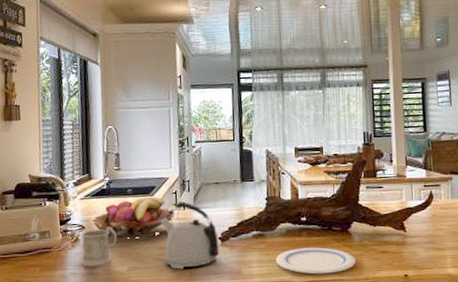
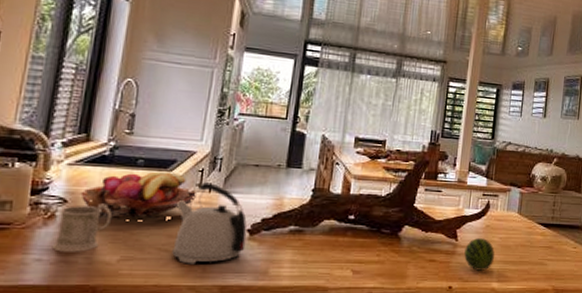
plate: present [275,247,356,274] -> none [311,250,401,280]
fruit: none [414,227,446,258] -> present [464,238,495,271]

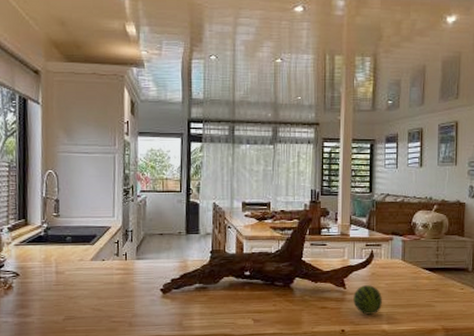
mug: present [51,203,113,252] -> none [13,275,54,315]
fruit basket: present [80,171,197,220] -> none [28,245,116,287]
kettle: present [172,182,247,264] -> none [101,252,161,320]

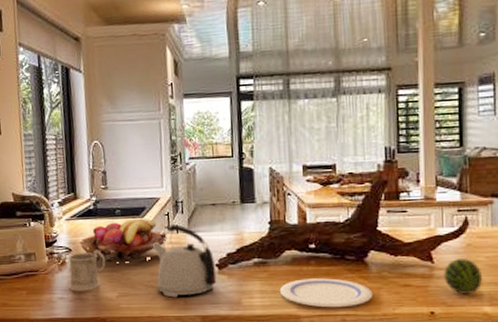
mug: none [13,275,54,315] -> present [68,250,106,291]
fruit basket: none [28,245,116,287] -> present [79,218,167,262]
kettle: none [101,252,161,320] -> present [152,224,217,298]
plate: none [217,301,296,328] -> present [279,278,373,308]

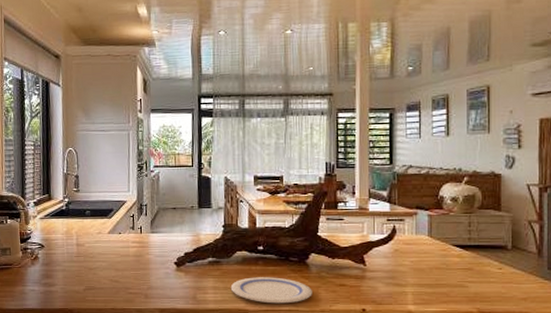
mug: present [68,250,106,291] -> none [39,247,75,284]
fruit basket: present [79,218,167,262] -> none [51,219,131,258]
kettle: present [152,224,217,298] -> none [117,225,175,292]
fruit: present [444,259,482,294] -> none [374,262,407,294]

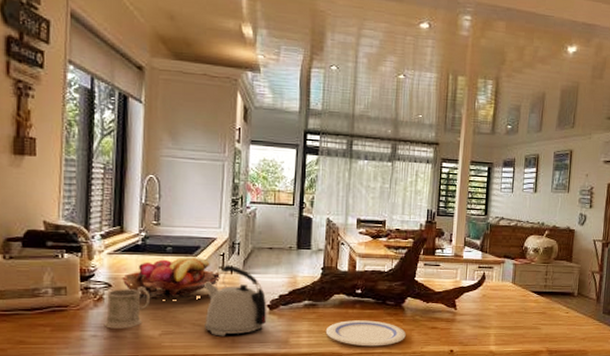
mug: none [39,247,75,284] -> present [103,287,151,329]
fruit basket: none [51,219,131,258] -> present [122,257,220,300]
kettle: none [117,225,175,292] -> present [203,265,267,336]

